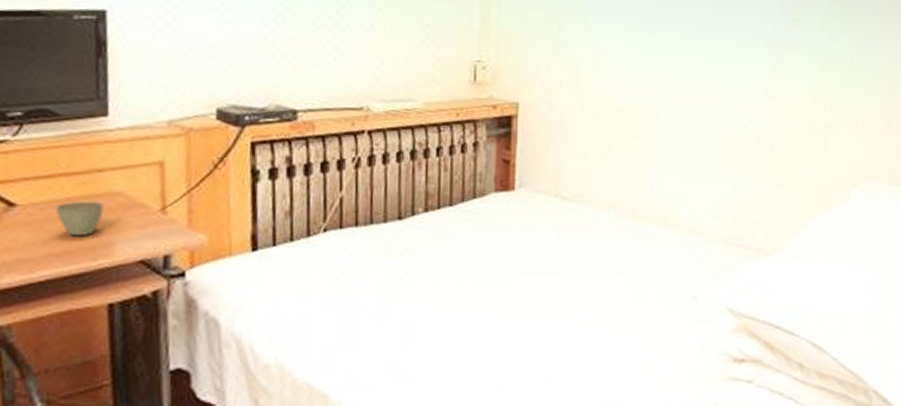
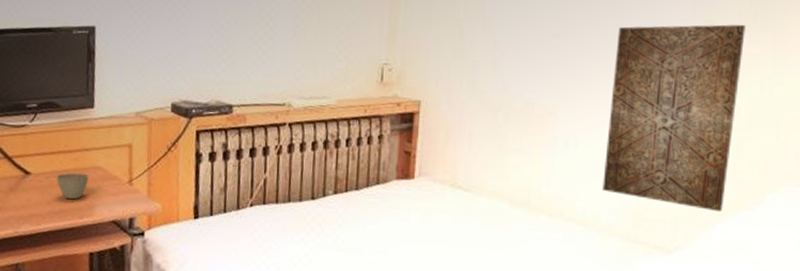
wall art: none [705,24,827,210] -> present [602,24,745,211]

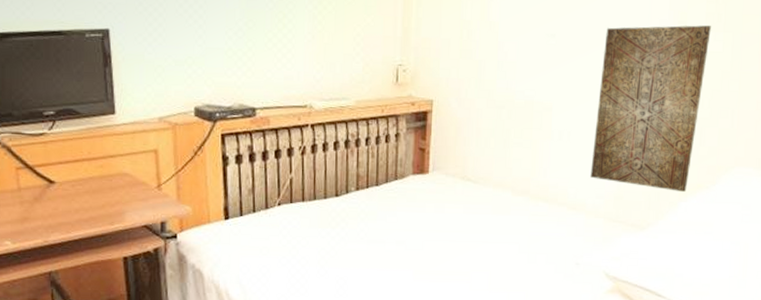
cup: present [56,172,89,200] -> none [82,179,116,207]

